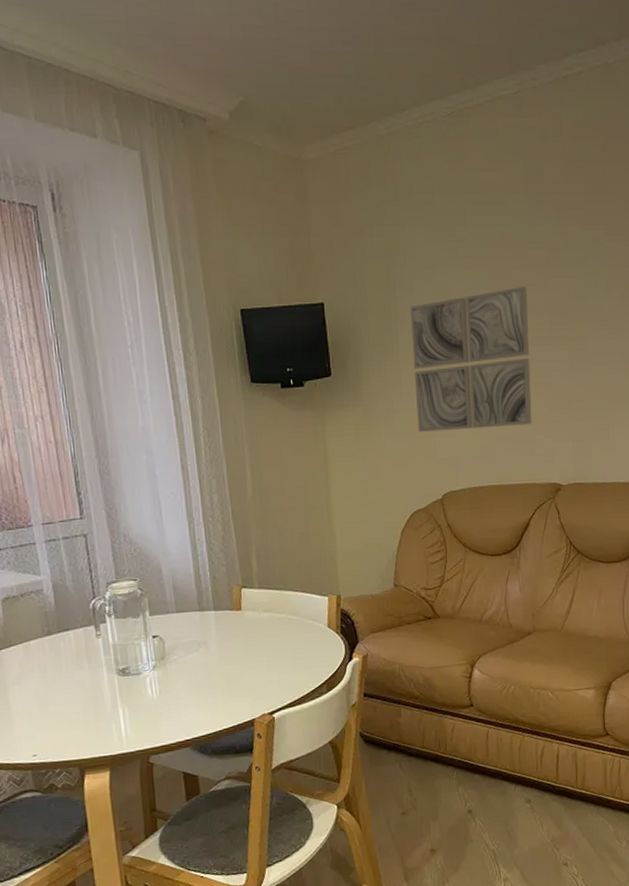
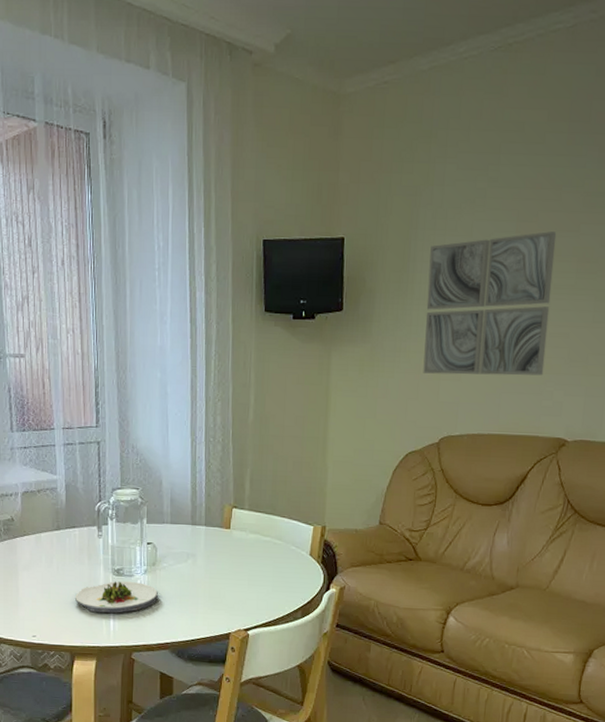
salad plate: none [77,679,173,719] -> present [74,581,159,613]

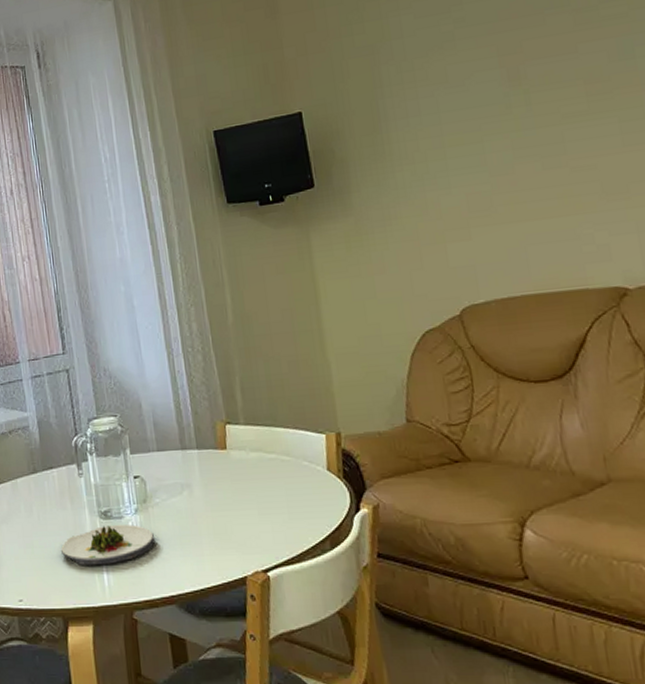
wall art: present [423,231,557,376] -> none [402,58,575,239]

